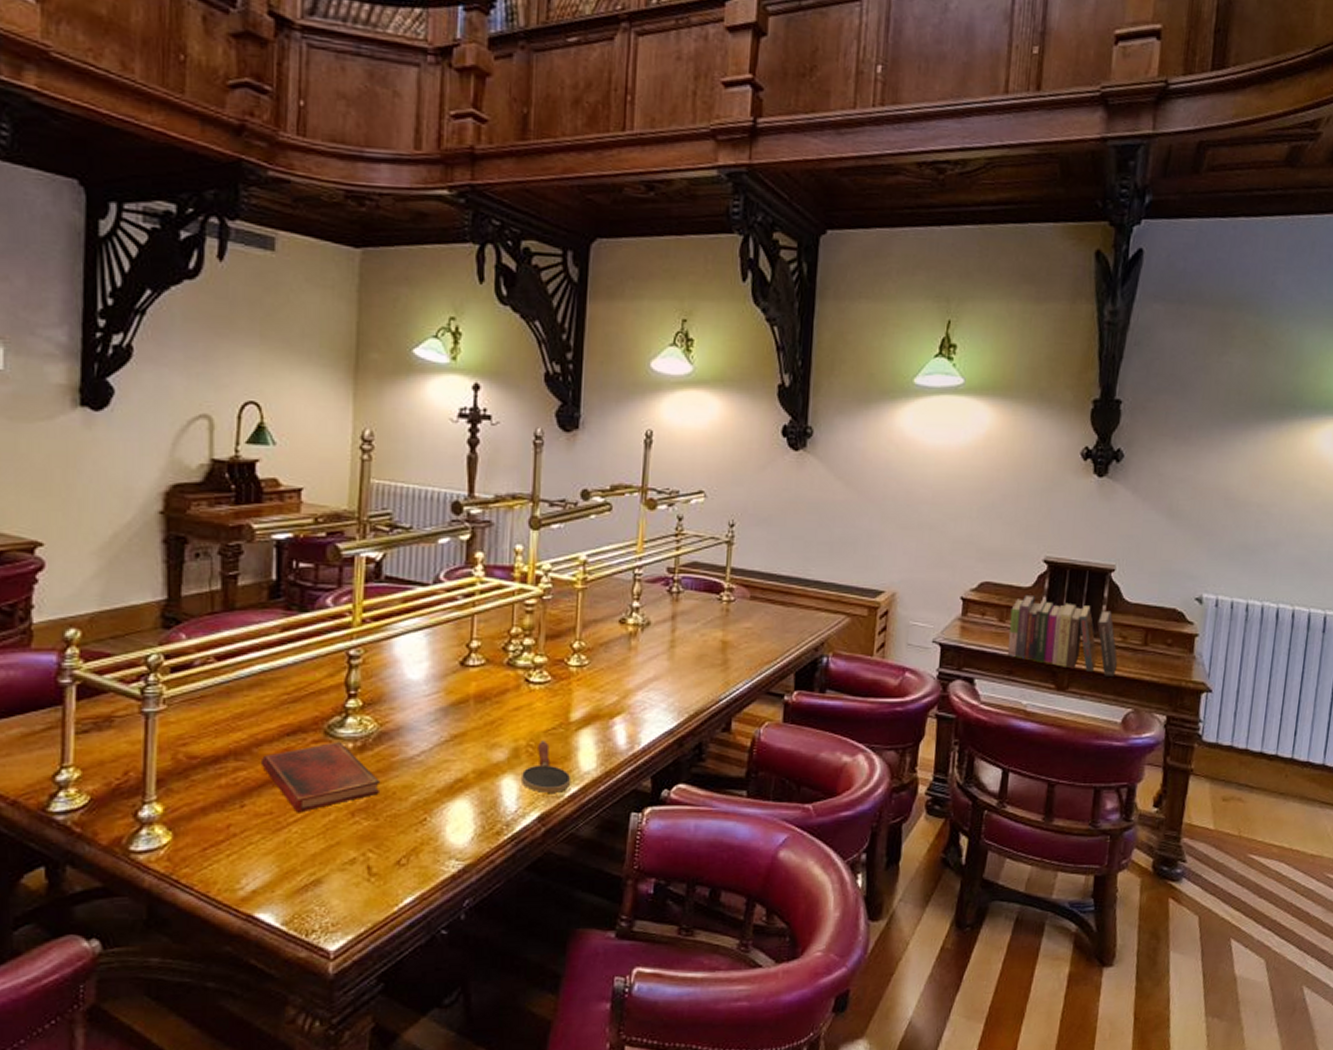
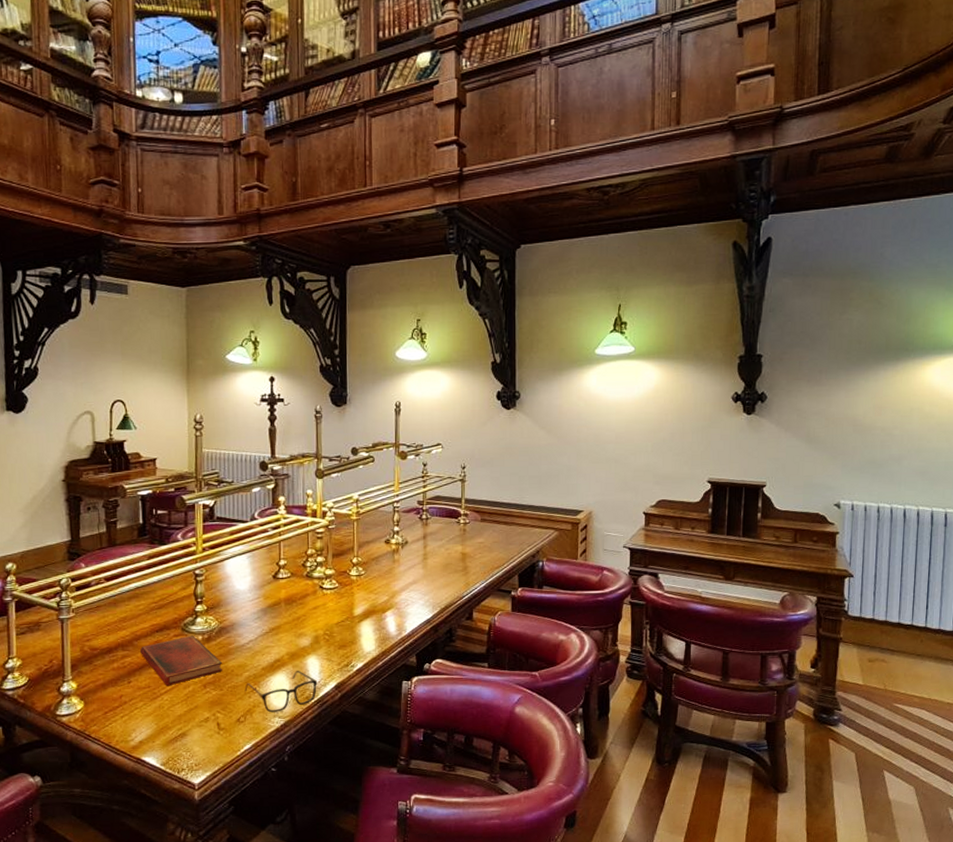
eyeglasses: none [410,794,514,853] -> present [244,670,318,713]
magnifying glass: present [522,741,571,793] -> none [322,630,358,668]
books: present [1007,594,1118,676] -> none [683,508,774,568]

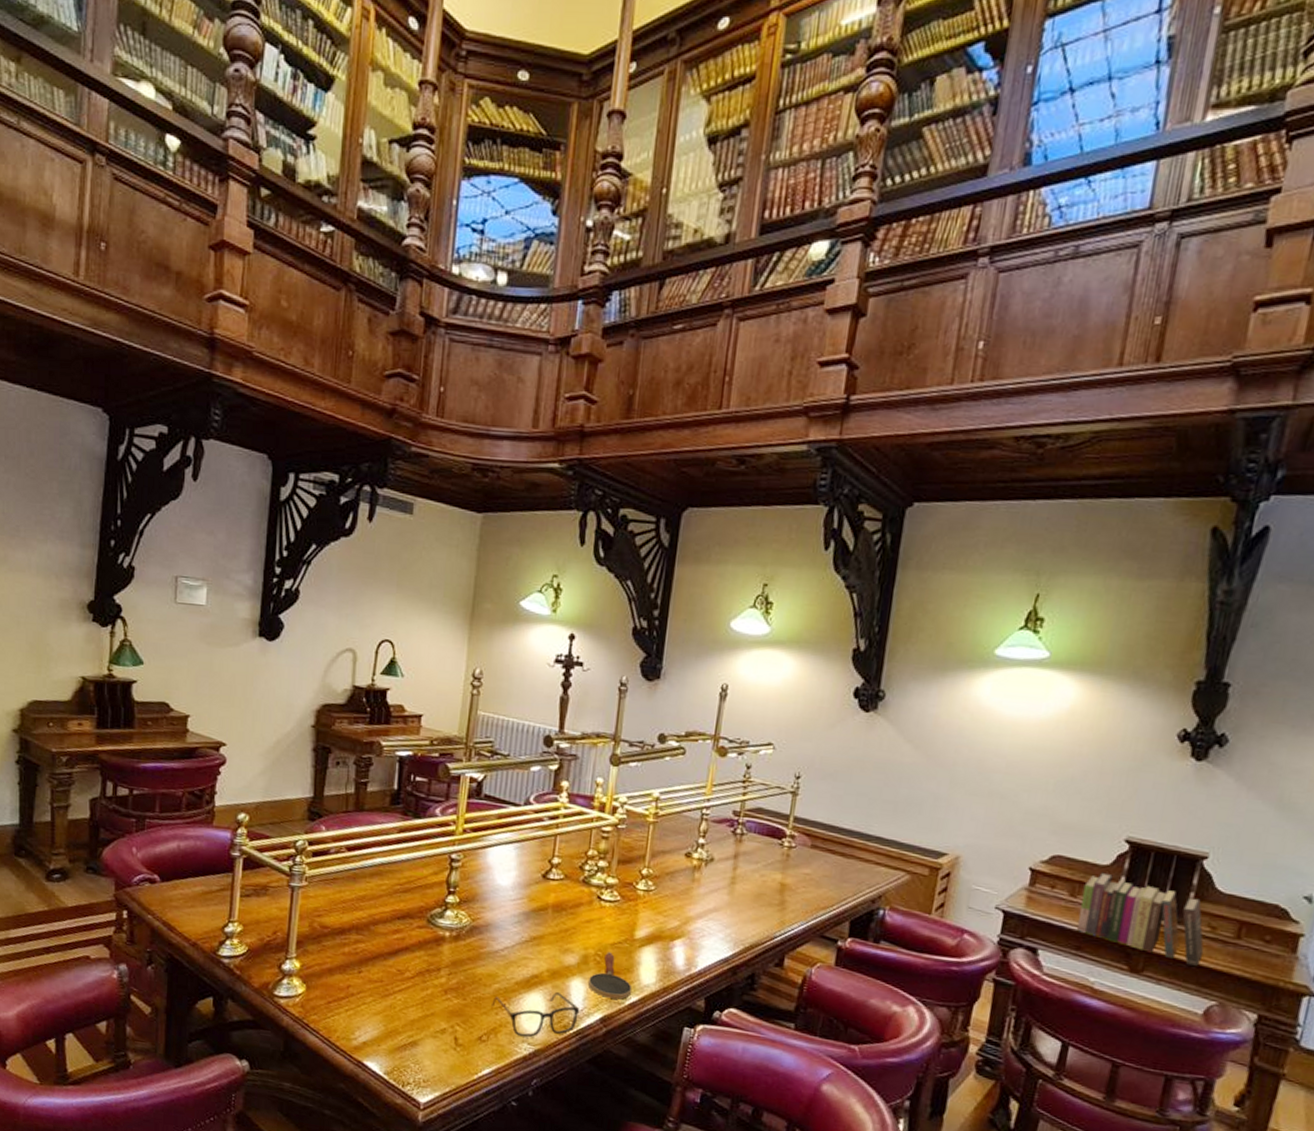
diary: present [139,635,223,686] -> none [375,929,470,985]
magnifying glass: none [322,630,358,668] -> present [588,952,633,1000]
books: none [683,508,774,568] -> present [1076,872,1204,966]

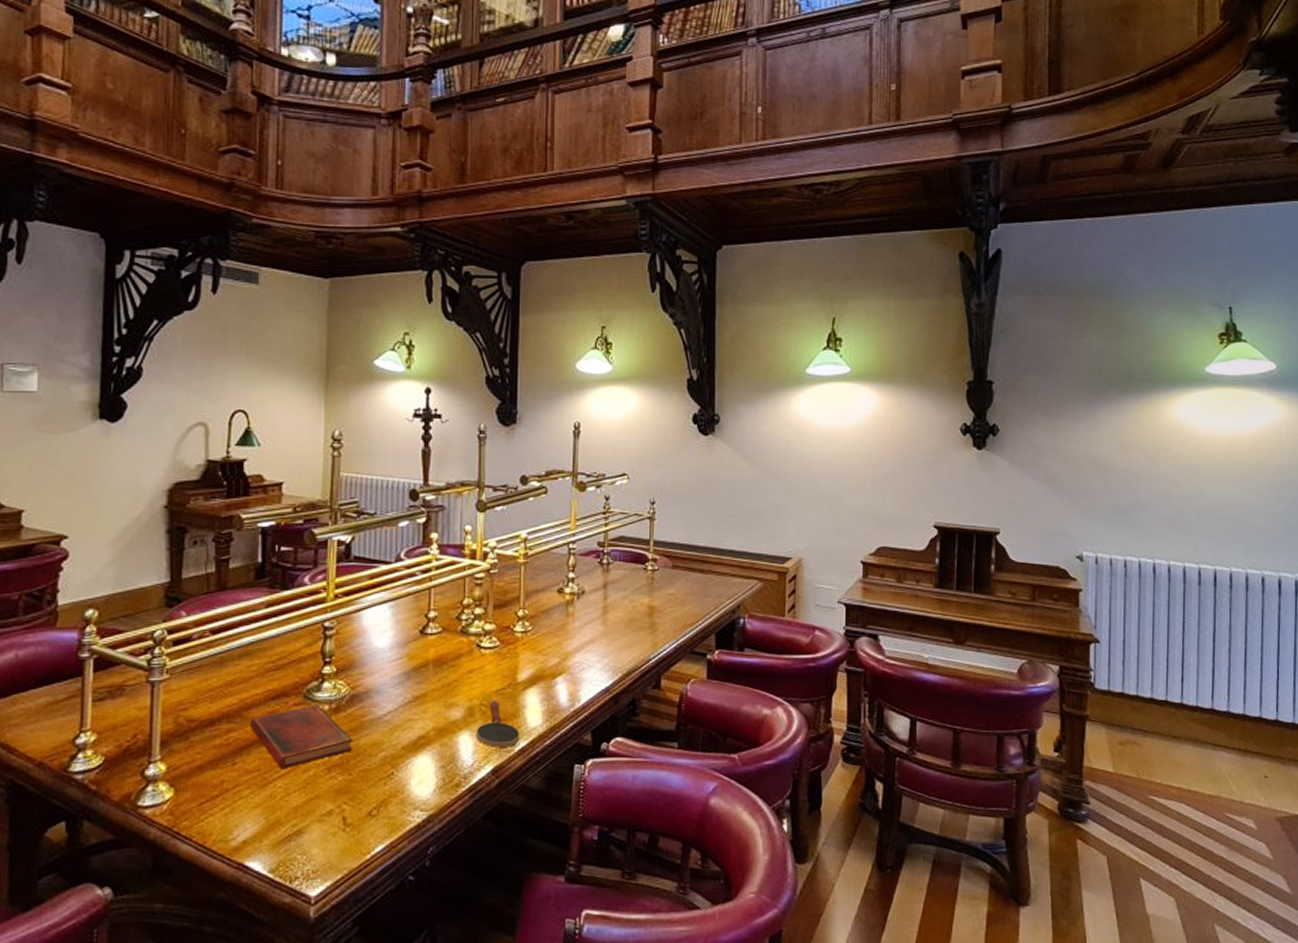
diary: none [375,929,470,985] -> present [249,704,354,770]
eyeglasses: present [491,991,580,1038] -> none [379,749,471,804]
books: present [1076,872,1204,966] -> none [906,557,1010,630]

